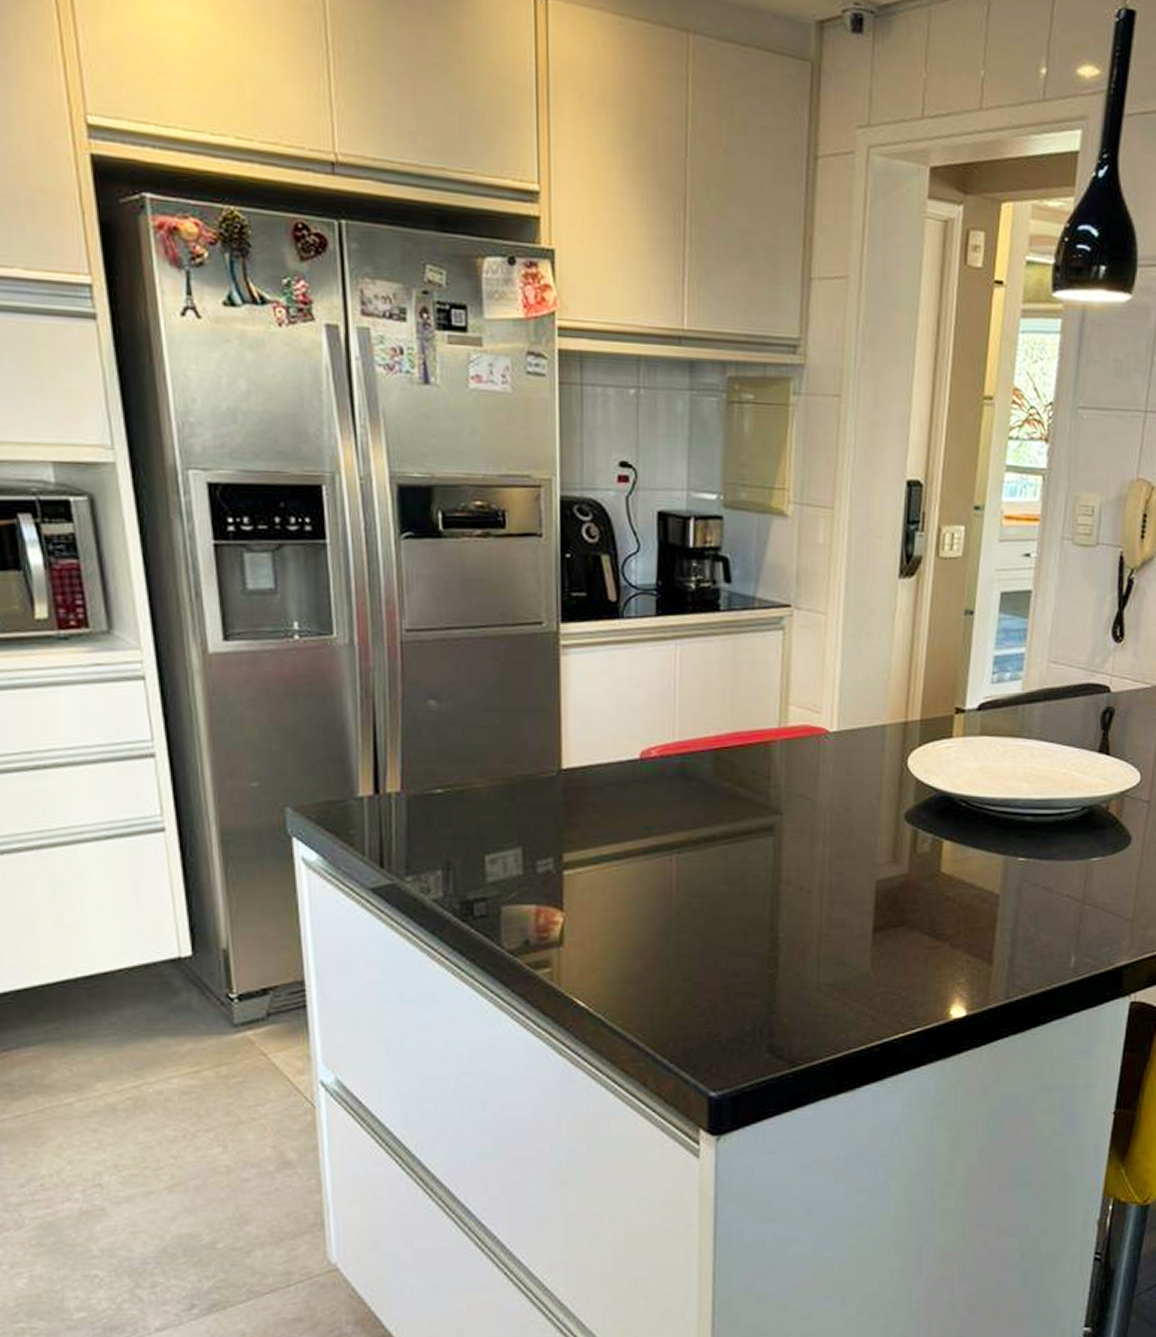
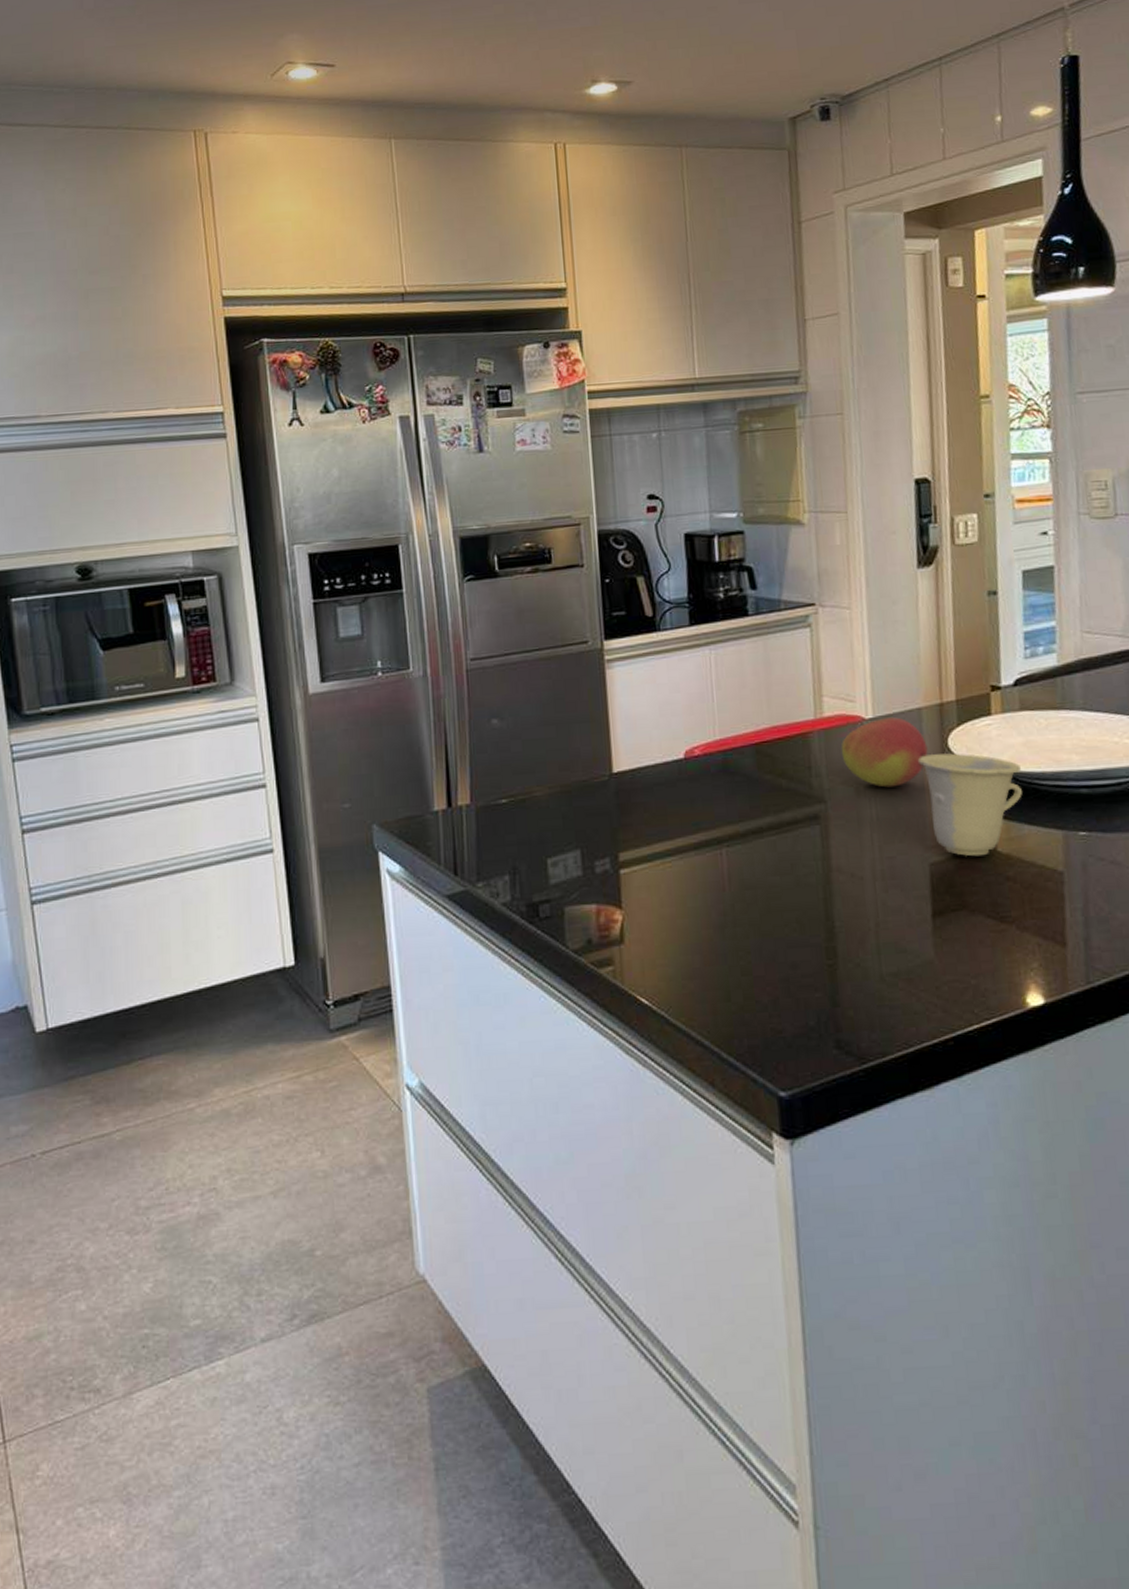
fruit: none [802,732,888,803] -> present [841,717,928,788]
cup: none [877,773,973,876] -> present [918,753,1022,857]

